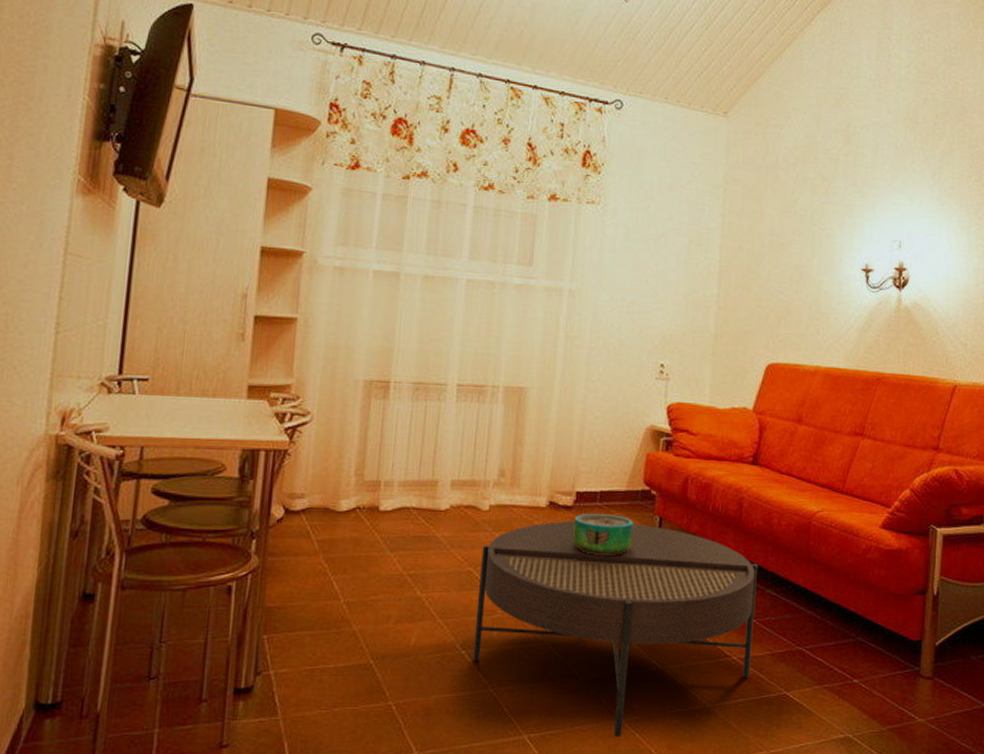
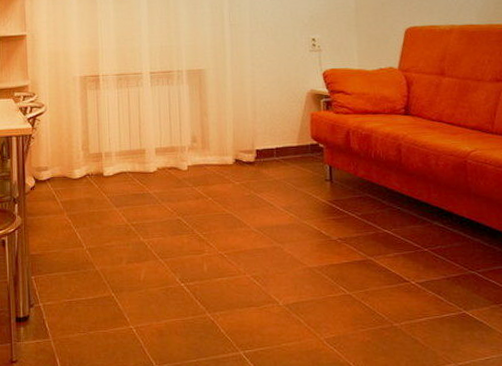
coffee table: present [473,520,759,738] -> none [186,172,429,353]
decorative bowl: present [572,514,634,555] -> none [257,166,309,201]

